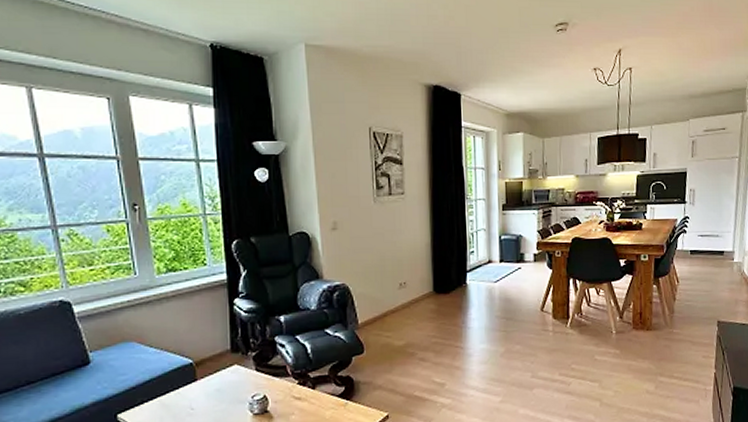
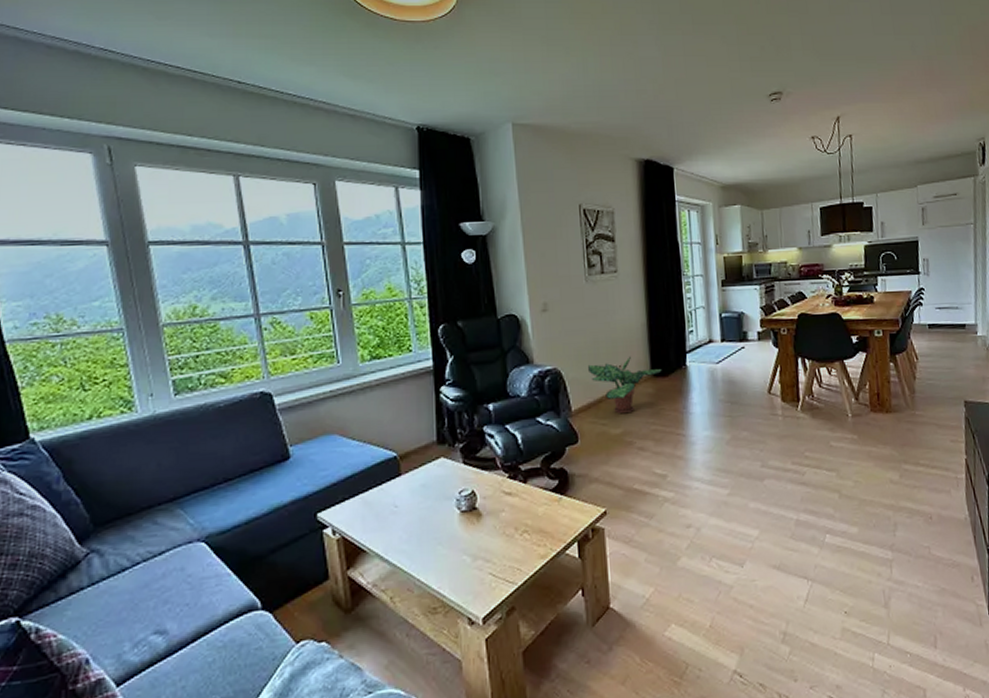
potted plant: none [375,273,444,328] -> present [588,356,662,414]

